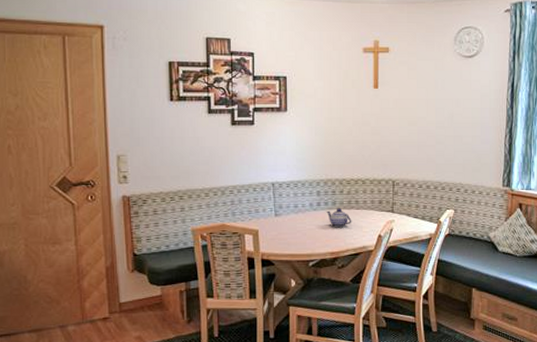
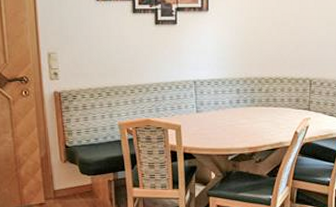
teapot: present [326,208,352,228] -> none [245,105,270,124]

